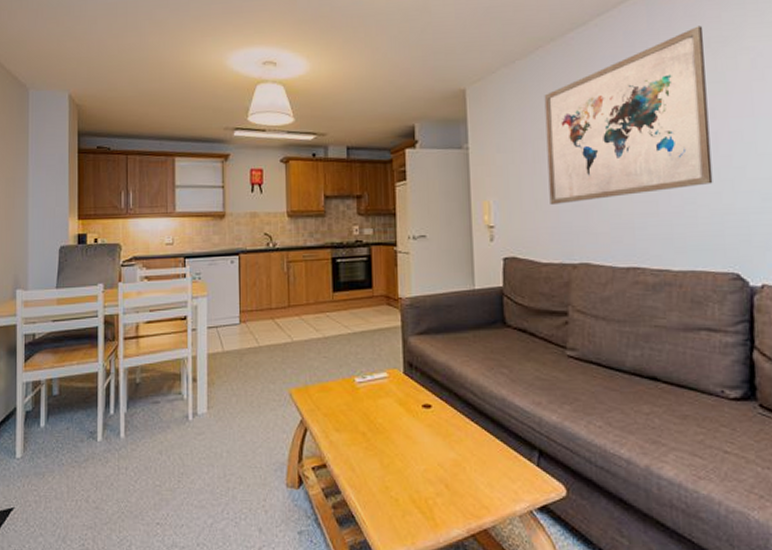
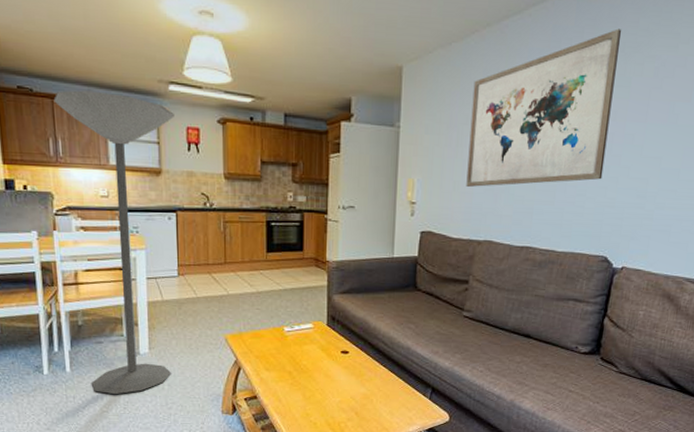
floor lamp: none [128,144,239,464] -> present [53,90,174,394]

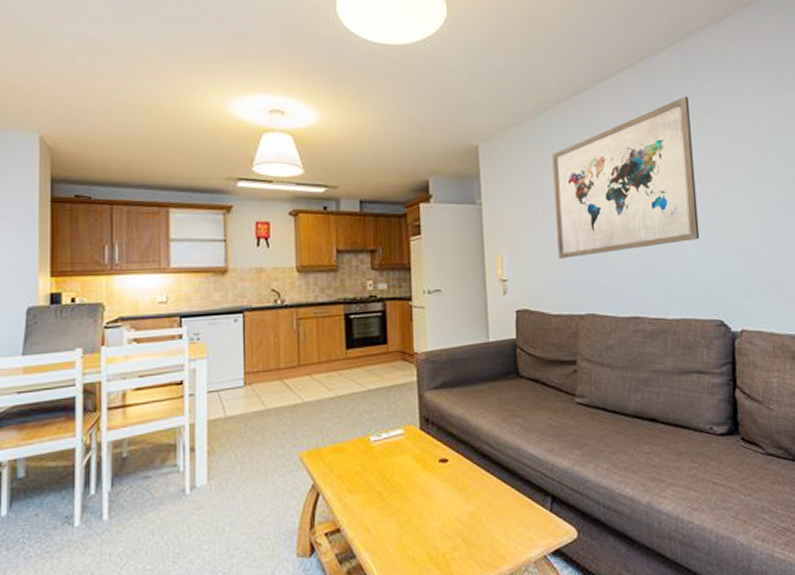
floor lamp: present [53,90,174,394] -> none [113,193,243,545]

